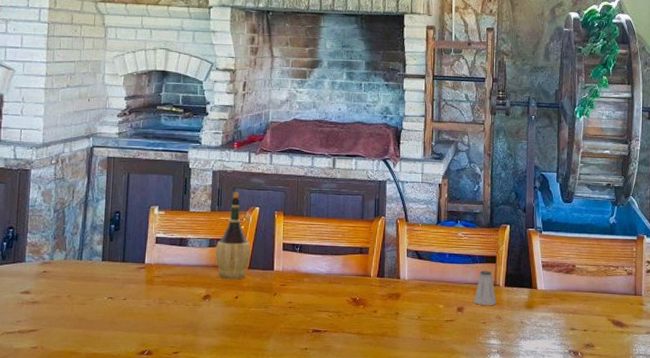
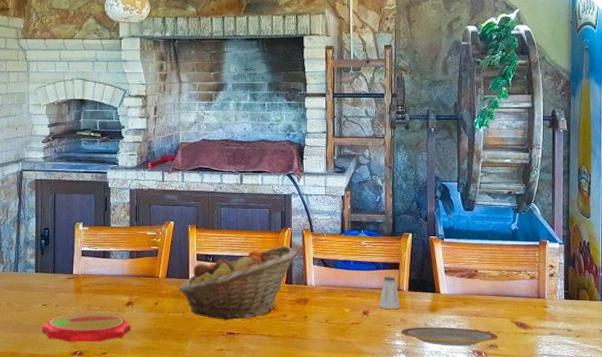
plate: none [106,306,207,340] -> present [41,312,130,343]
wine bottle: present [215,192,251,280] -> none [136,208,168,288]
fruit basket: none [261,236,390,316] -> present [178,246,297,320]
plate: none [496,325,594,346] -> present [400,327,498,346]

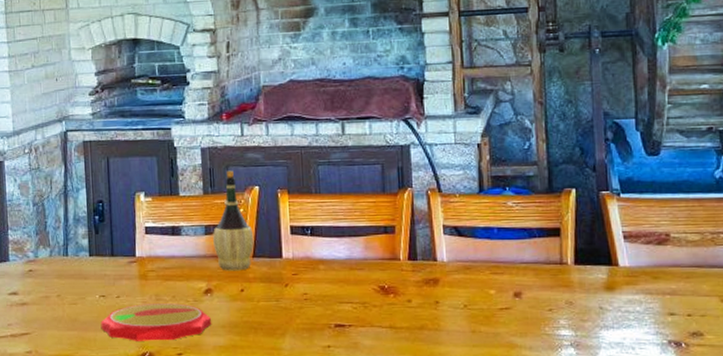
wine bottle: none [136,208,168,288] -> present [213,170,254,271]
fruit basket: present [178,246,297,320] -> none [269,211,421,309]
saltshaker: present [378,276,401,309] -> none [534,245,565,288]
plate: present [400,327,498,346] -> none [566,310,703,335]

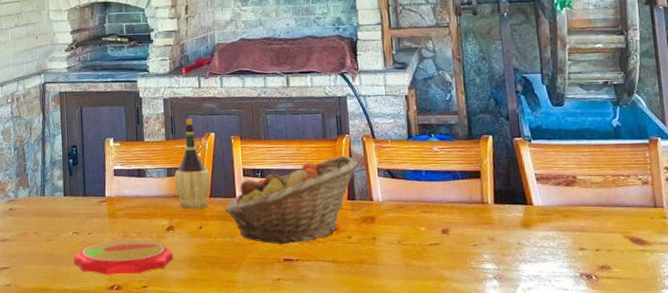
fruit basket: none [269,211,421,309] -> present [224,155,358,245]

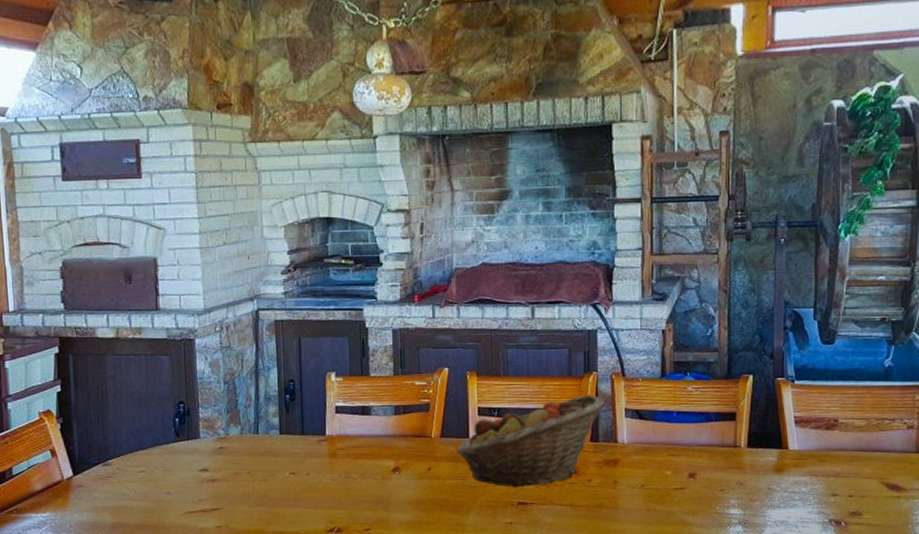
plate: present [73,239,173,275] -> none [290,481,398,517]
wine bottle: present [174,118,211,210] -> none [402,352,442,450]

